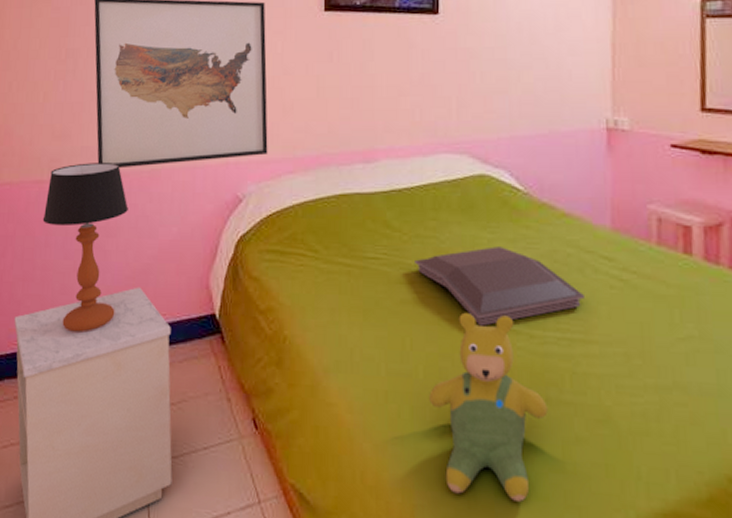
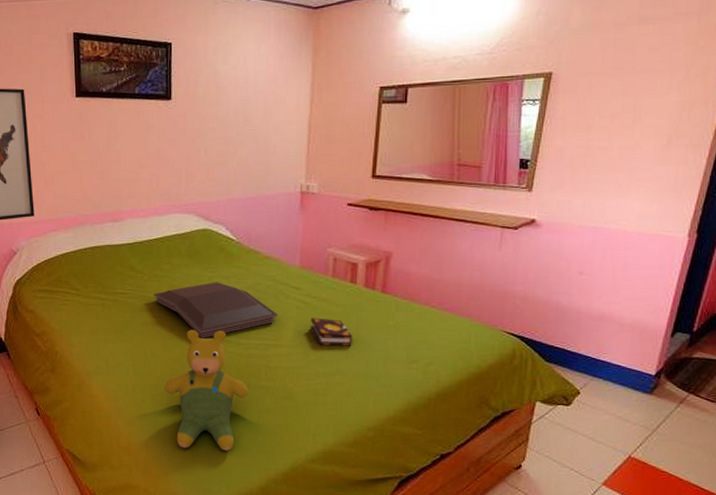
book: none [630,302,693,347] -> present [310,318,352,346]

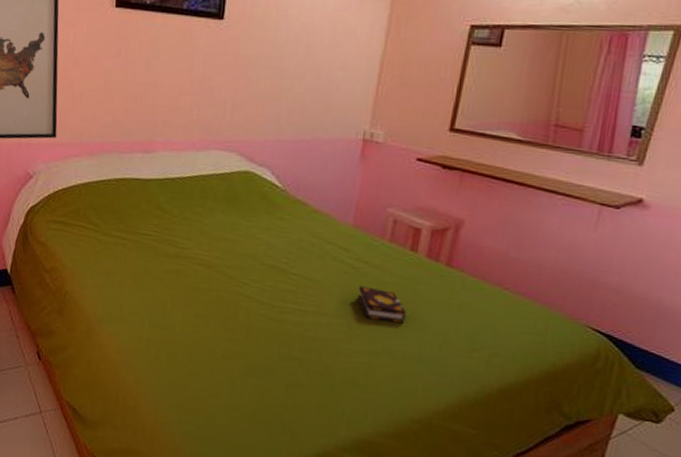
serving tray: present [153,282,278,338] -> none [181,232,321,296]
teddy bear: present [165,329,249,451] -> none [183,283,279,426]

